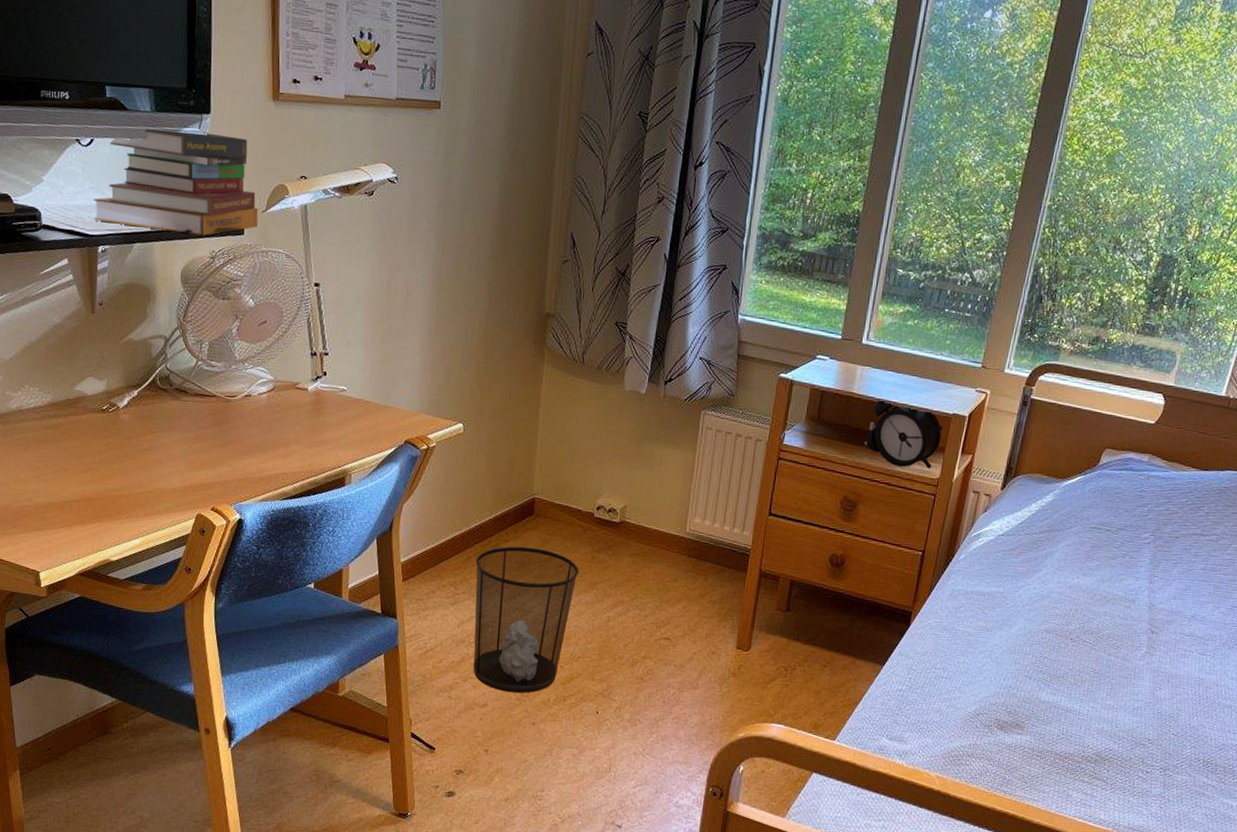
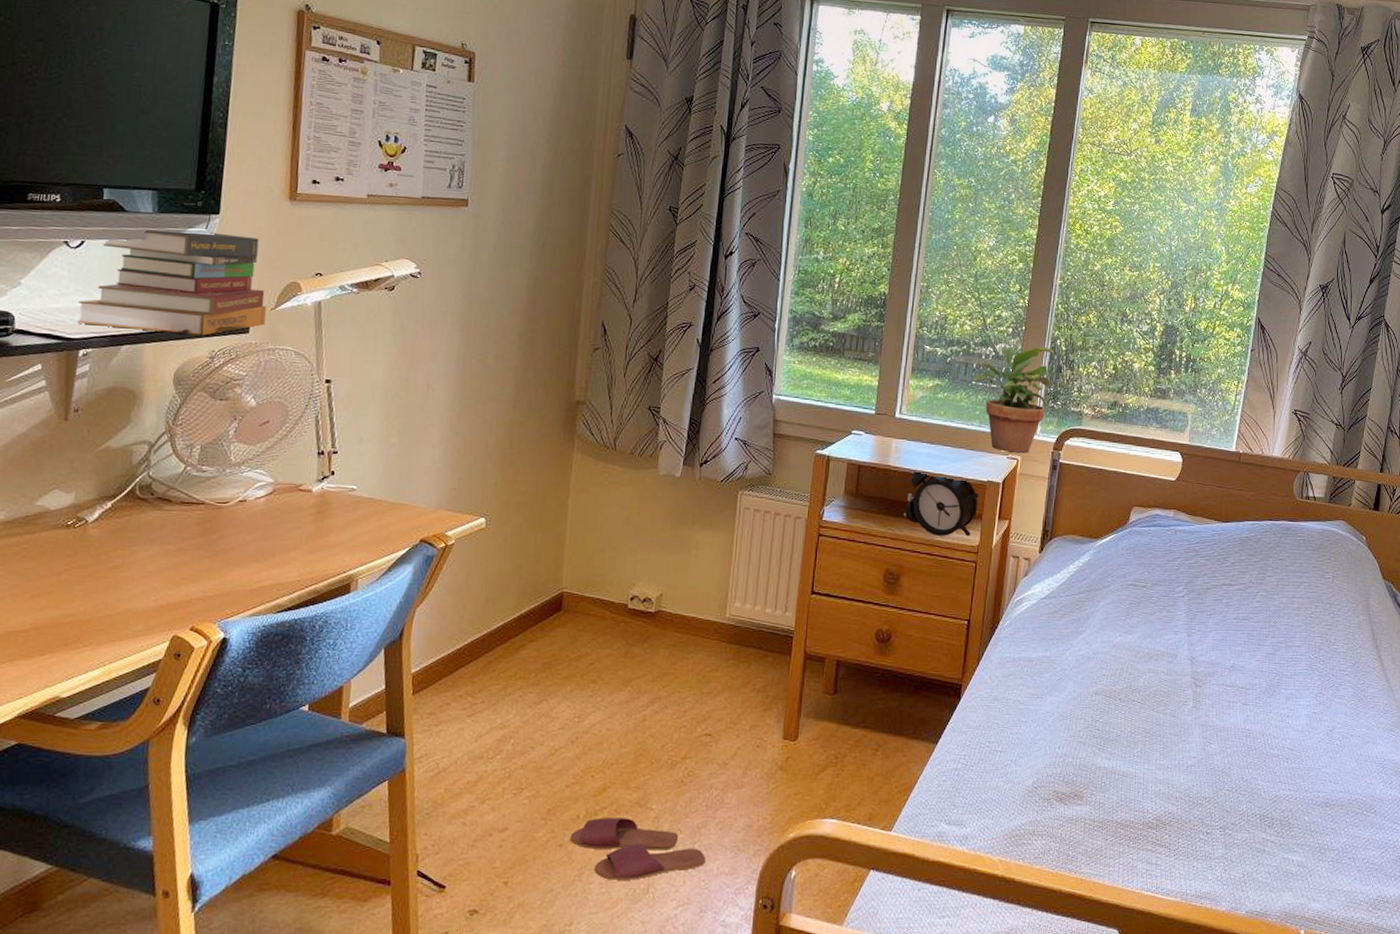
waste bin: present [473,546,579,693] -> none [492,645,612,812]
slippers: none [541,703,663,760] -> present [570,818,707,880]
potted plant: none [946,272,1036,388] -> present [973,346,1054,454]

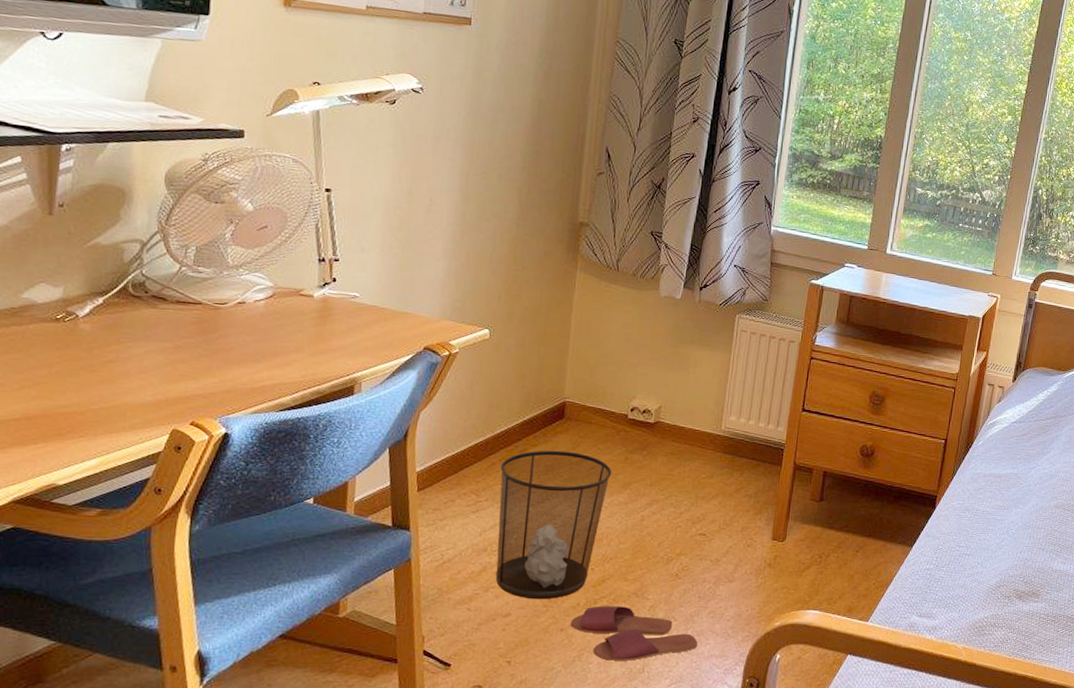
books: present [78,231,267,336] -> none [59,27,262,138]
waste bin: none [492,645,612,812] -> present [495,450,612,600]
alarm clock: present [904,470,979,537] -> none [891,302,960,365]
potted plant: present [973,346,1054,454] -> none [960,192,1036,292]

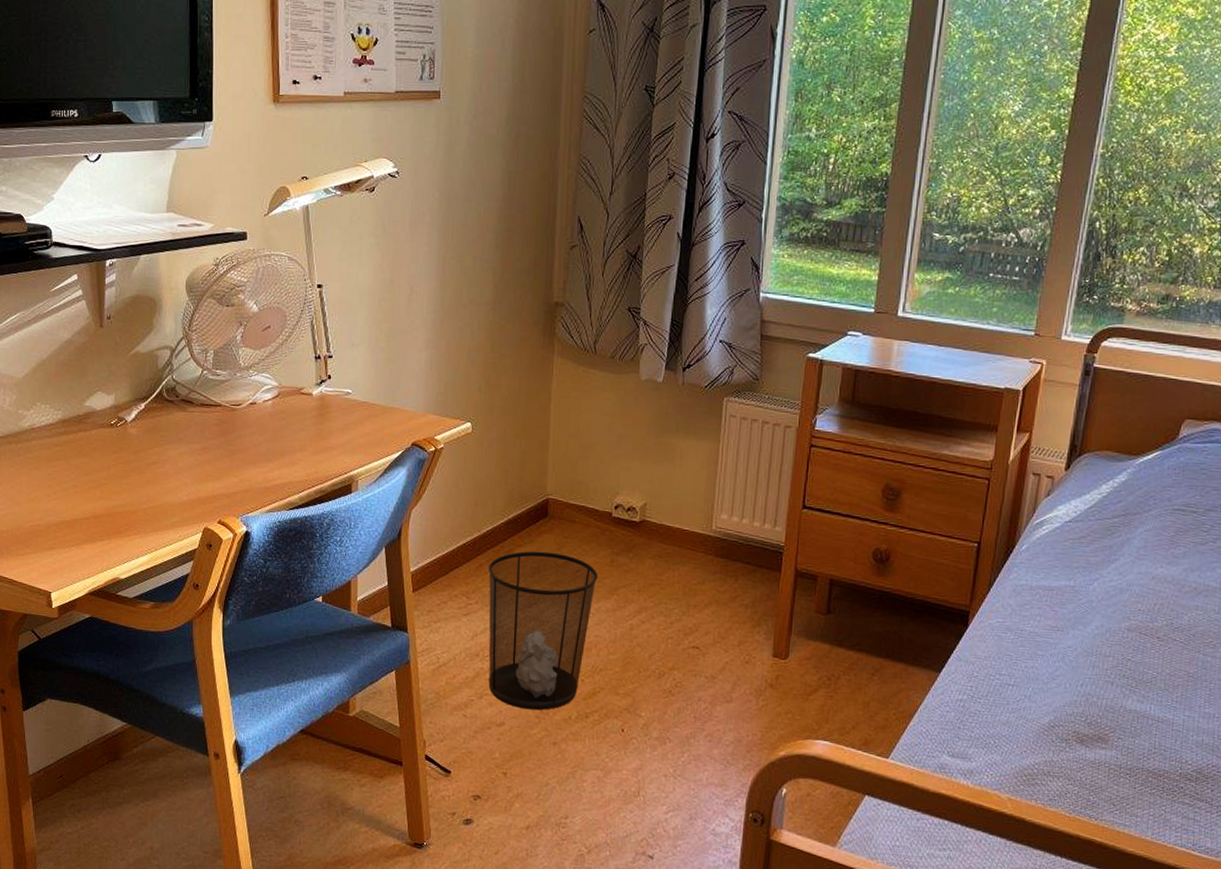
slippers: present [570,606,698,661] -> none [563,720,696,782]

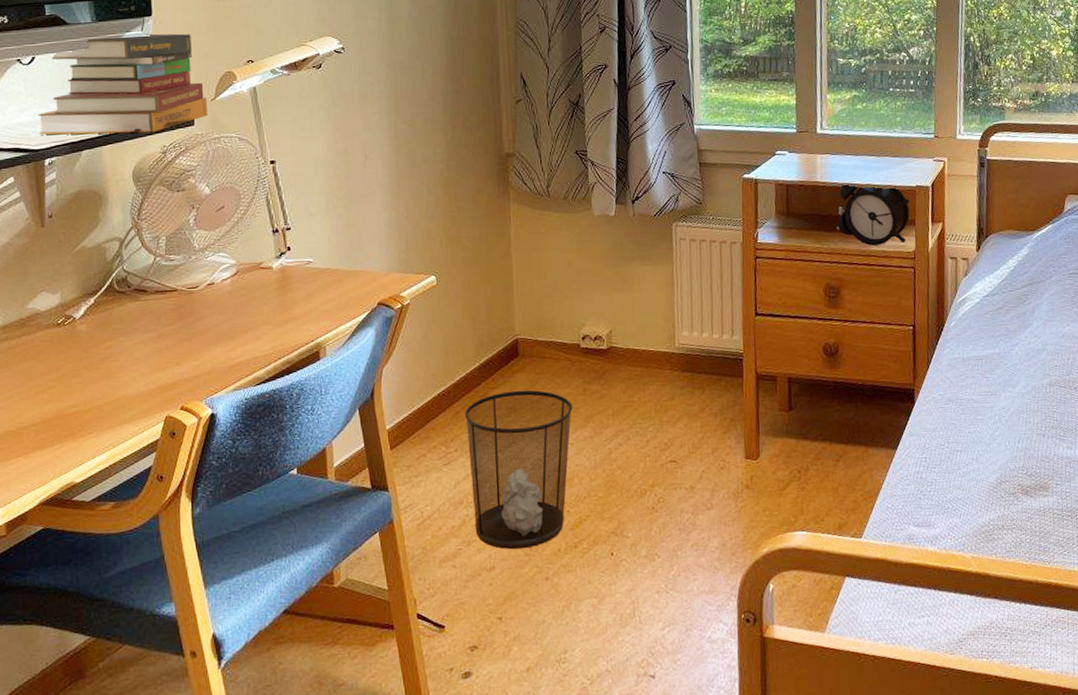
books: none [101,140,261,244] -> present [38,33,209,135]
alarm clock: none [906,375,994,451] -> present [837,183,910,246]

